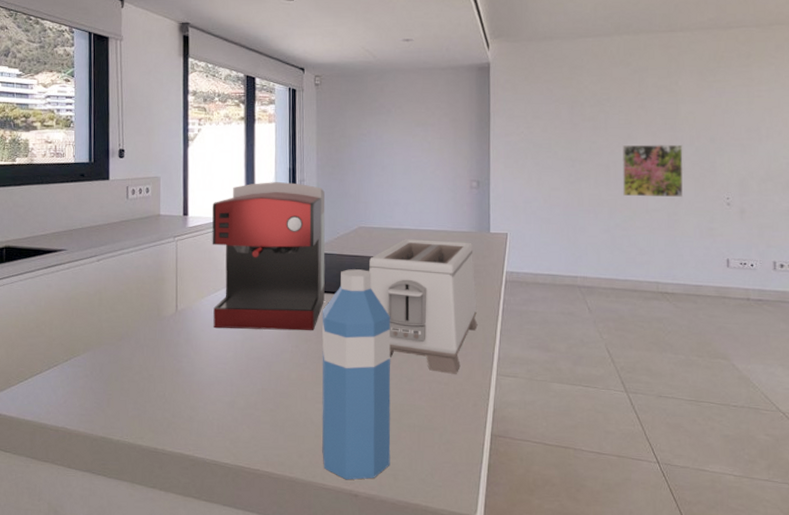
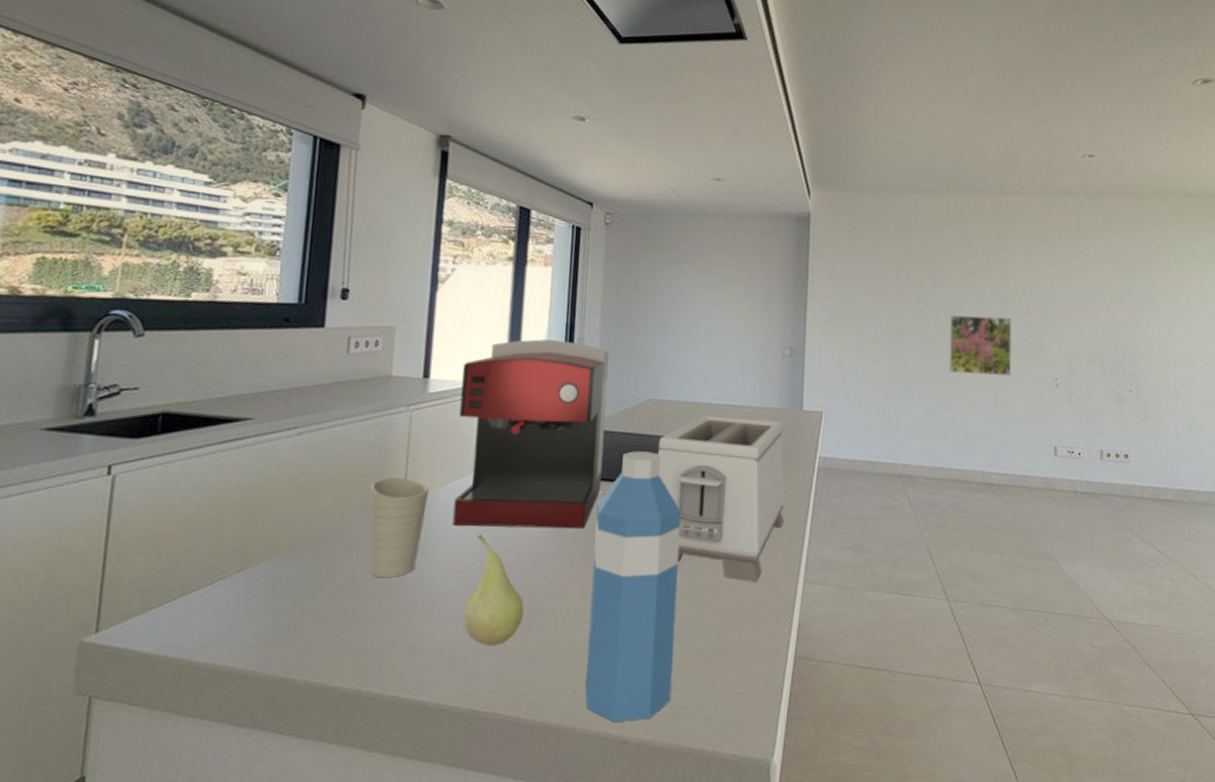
cup: none [152,292,194,366] -> present [370,477,429,577]
fruit: none [227,334,272,418] -> present [463,533,524,645]

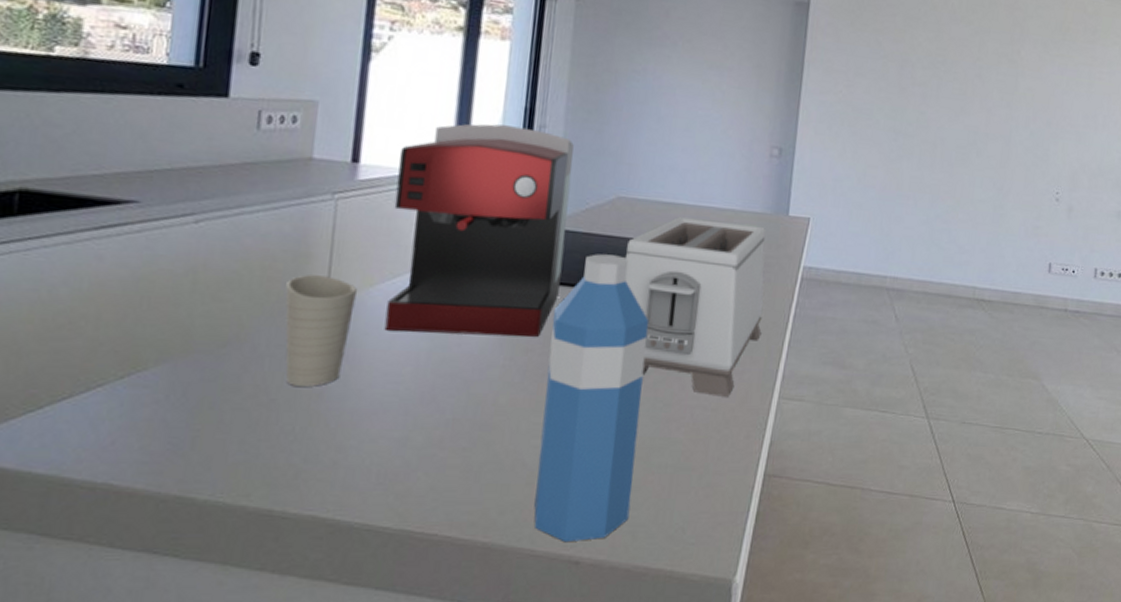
fruit: present [463,533,524,645] -> none [396,340,467,461]
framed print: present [948,315,1013,376] -> none [947,120,1018,188]

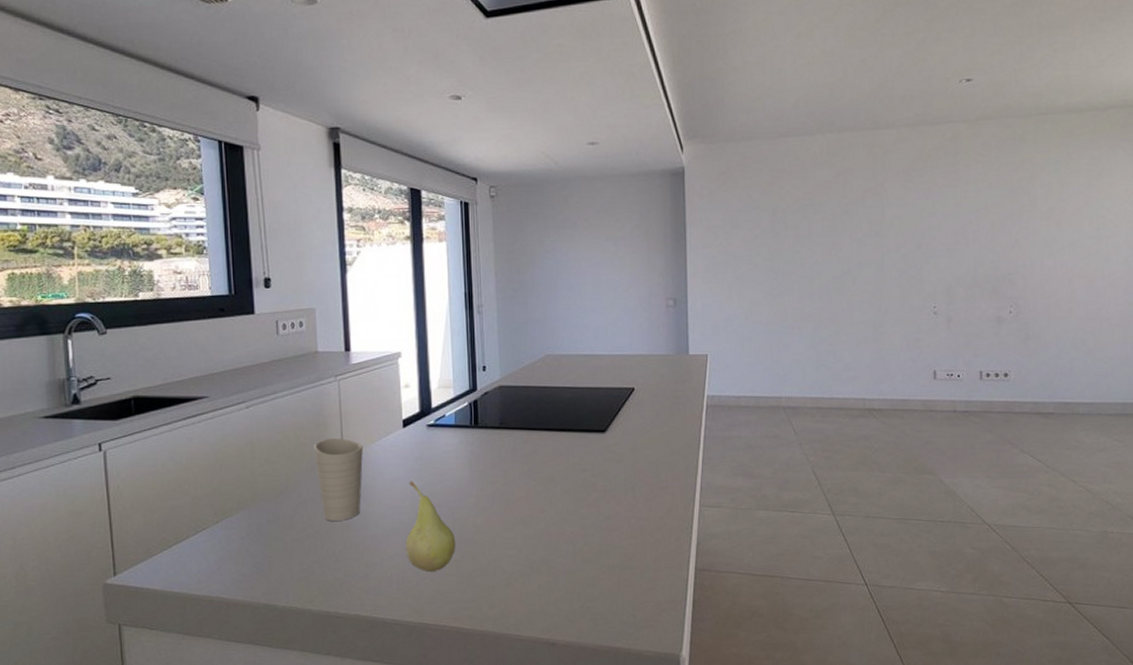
coffee maker: present [384,123,574,337] -> none [379,308,511,476]
fruit: none [396,340,467,461] -> present [406,480,456,571]
water bottle: present [534,254,649,543] -> none [508,402,589,629]
toaster: present [624,217,766,397] -> none [558,365,678,508]

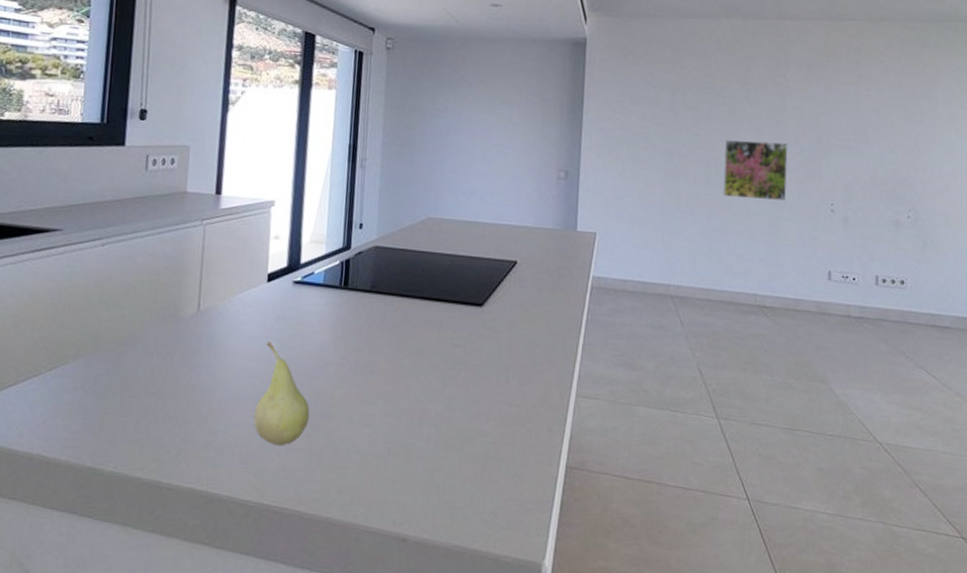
cup: present [314,438,363,521] -> none [168,287,221,379]
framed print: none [827,252,890,309] -> present [722,140,788,200]

